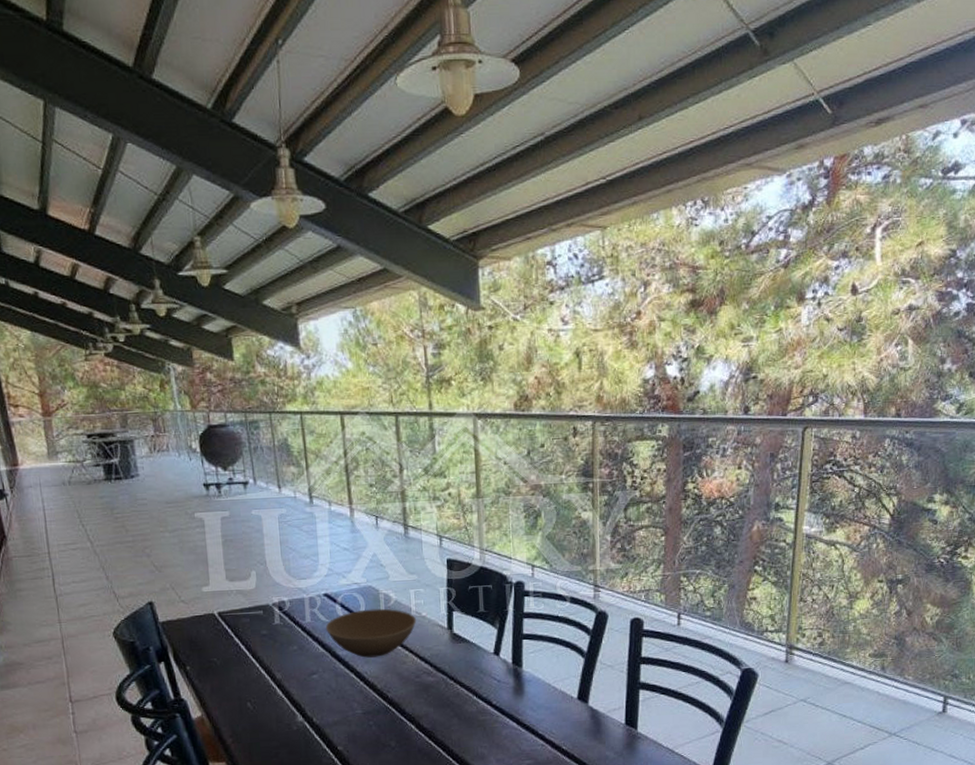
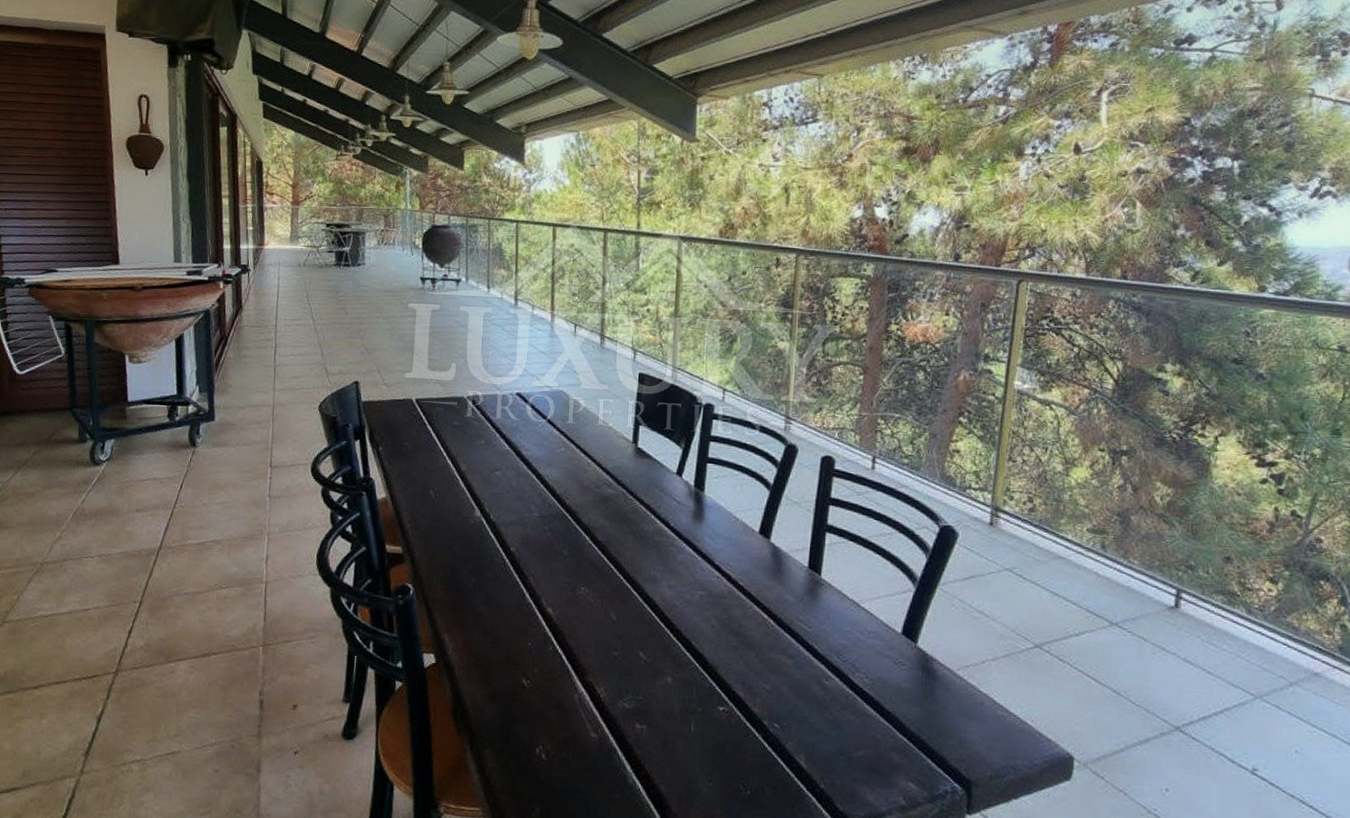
bowl: present [325,608,417,658] -> none [513,413,603,462]

